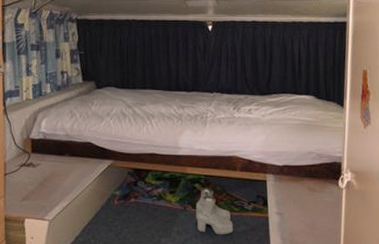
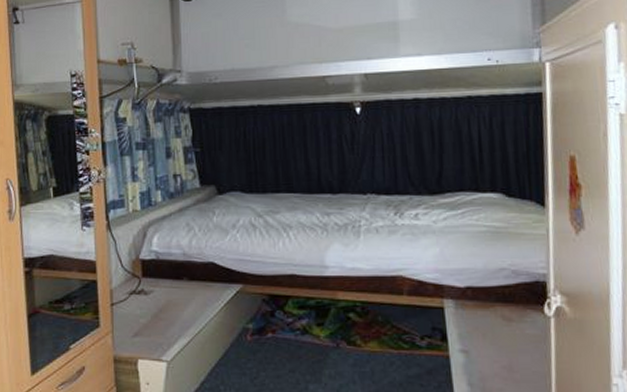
boots: present [195,187,234,235] -> none [351,317,404,380]

